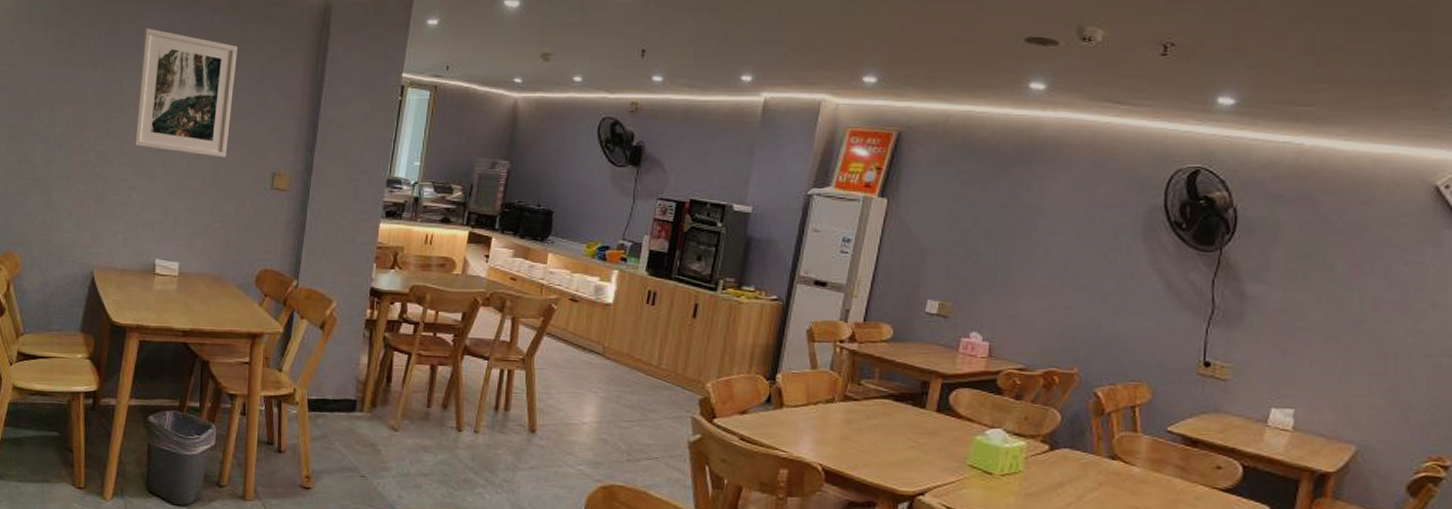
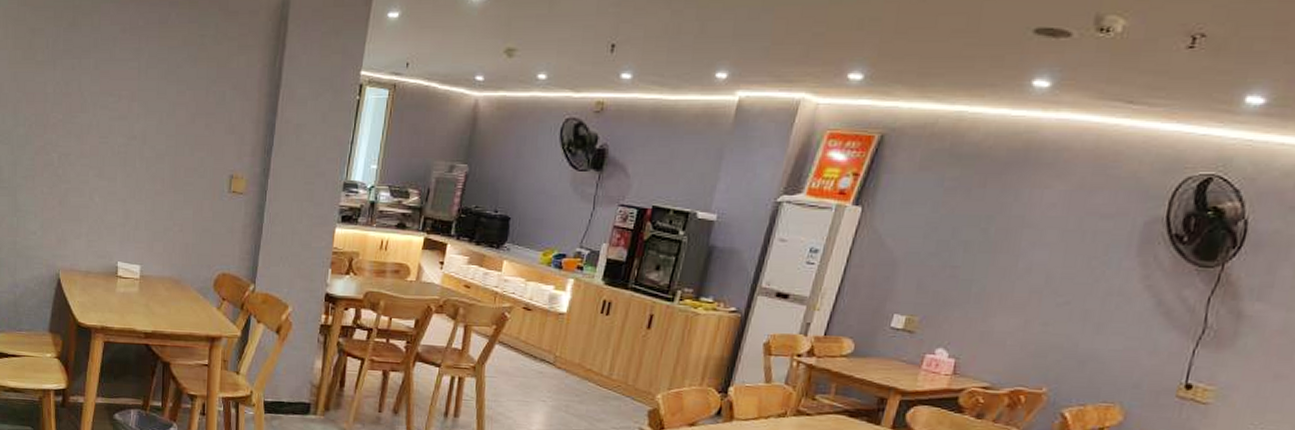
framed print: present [133,28,238,157] -> none [94,23,195,159]

